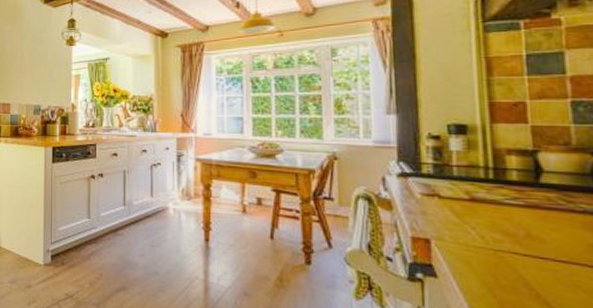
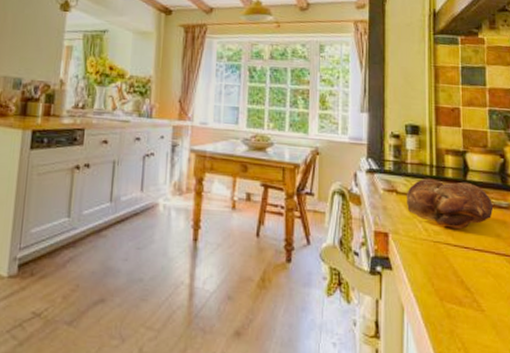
bread loaf: none [453,181,584,238] -> present [407,178,494,230]

